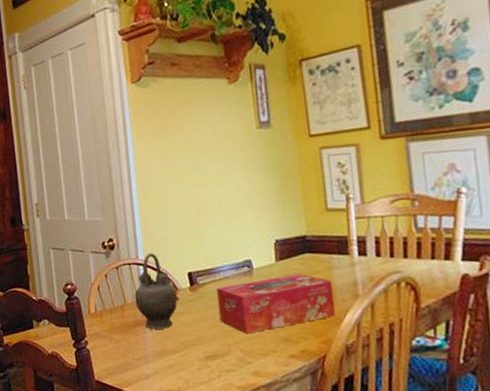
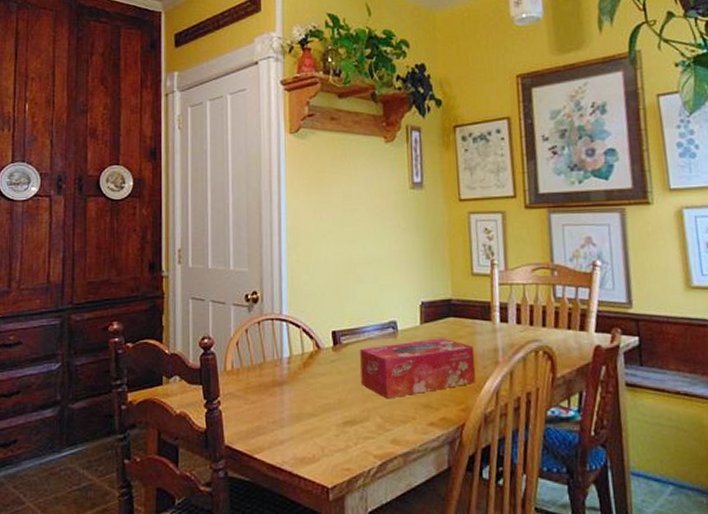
teapot: present [134,252,180,330] -> none [274,308,322,391]

